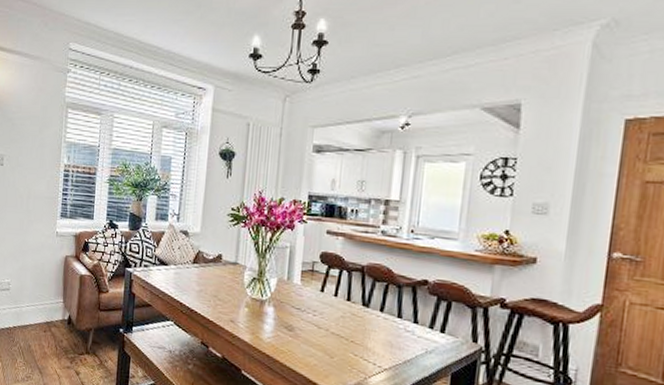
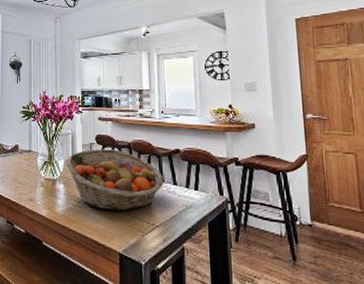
fruit basket: none [279,268,403,348] -> present [66,149,165,211]

